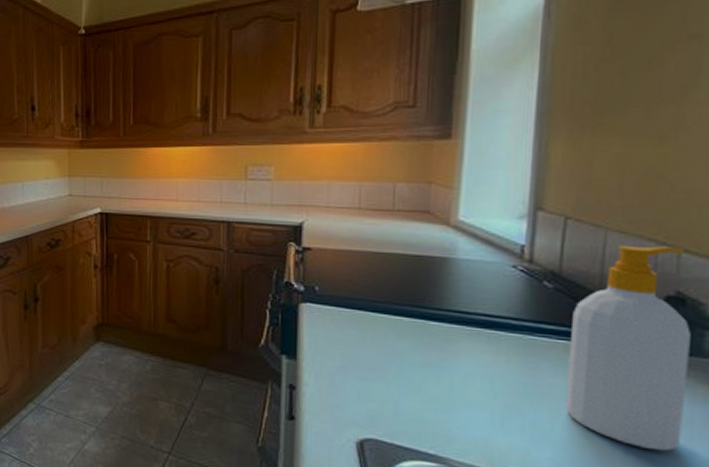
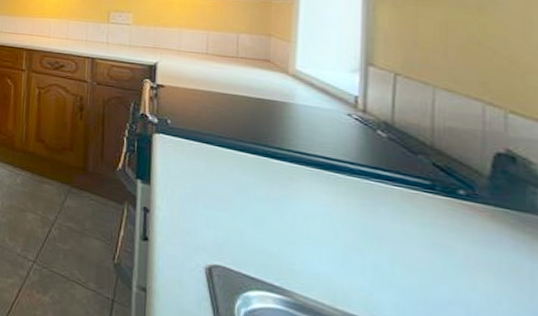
soap bottle: present [565,245,691,452] -> none [404,102,524,306]

